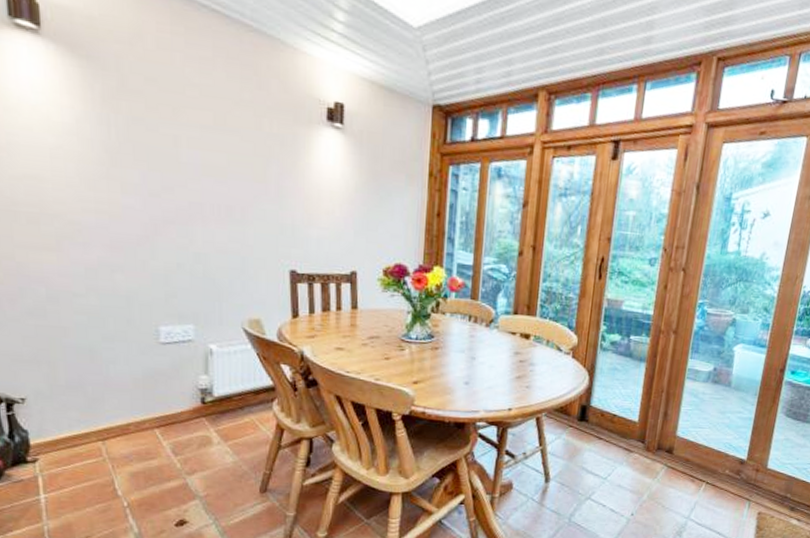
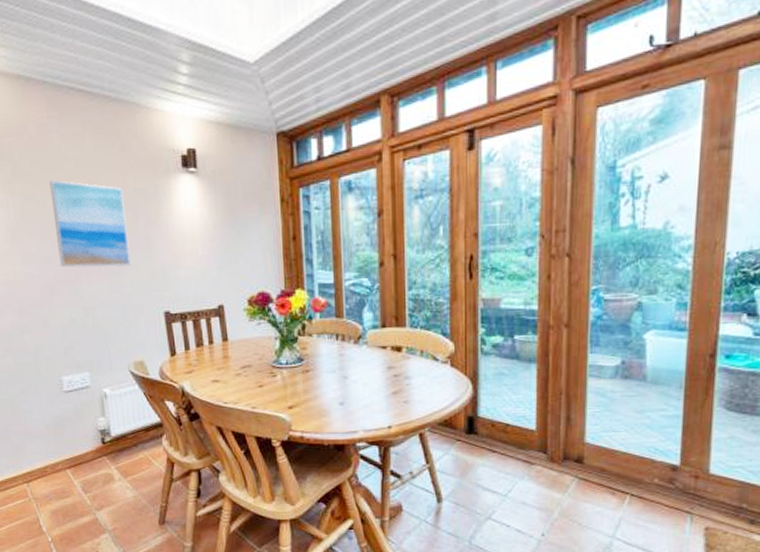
wall art: none [165,105,257,216] -> present [49,180,131,268]

